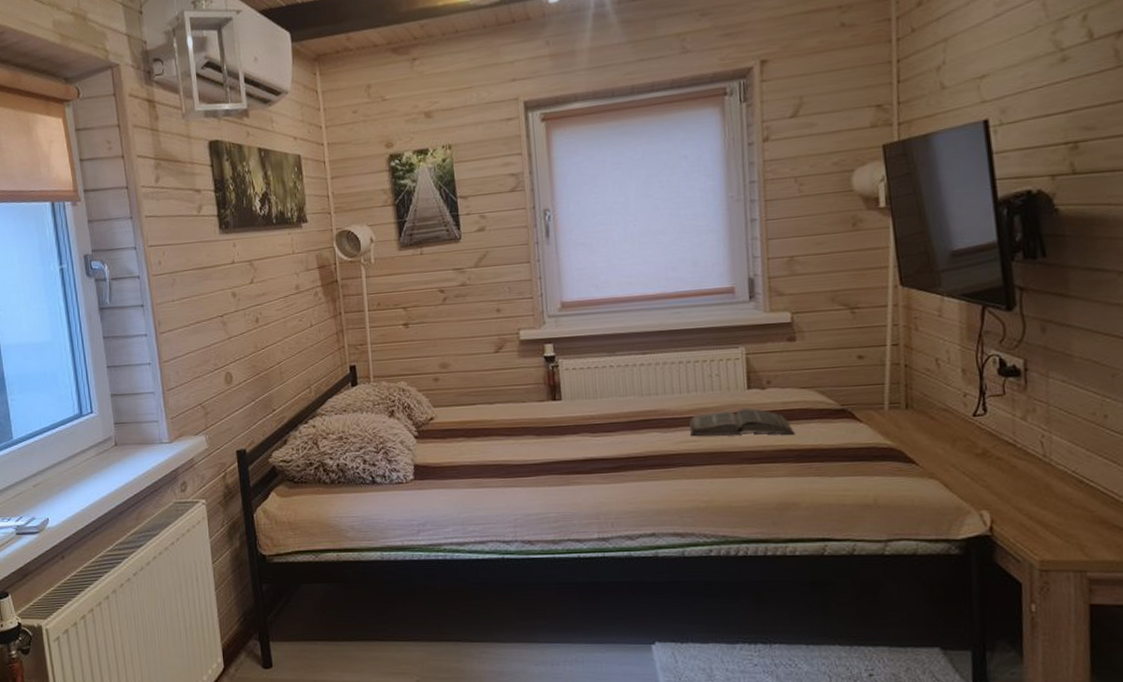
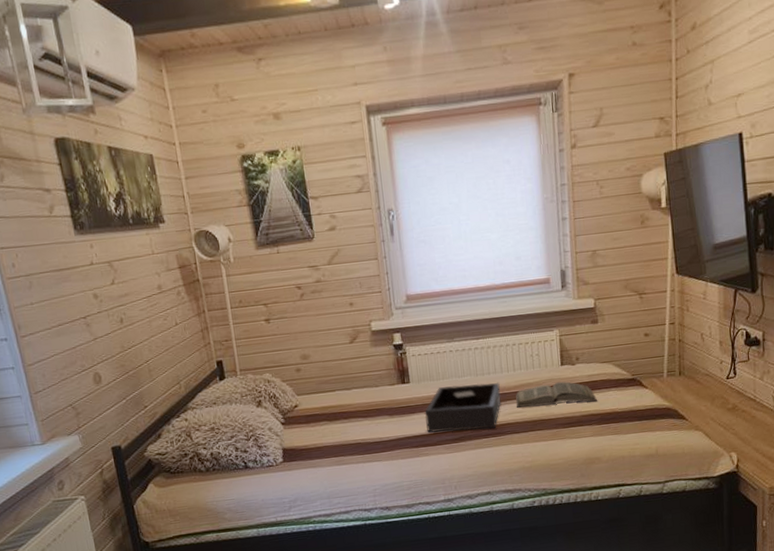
tray: none [578,404,672,460] -> present [425,382,502,433]

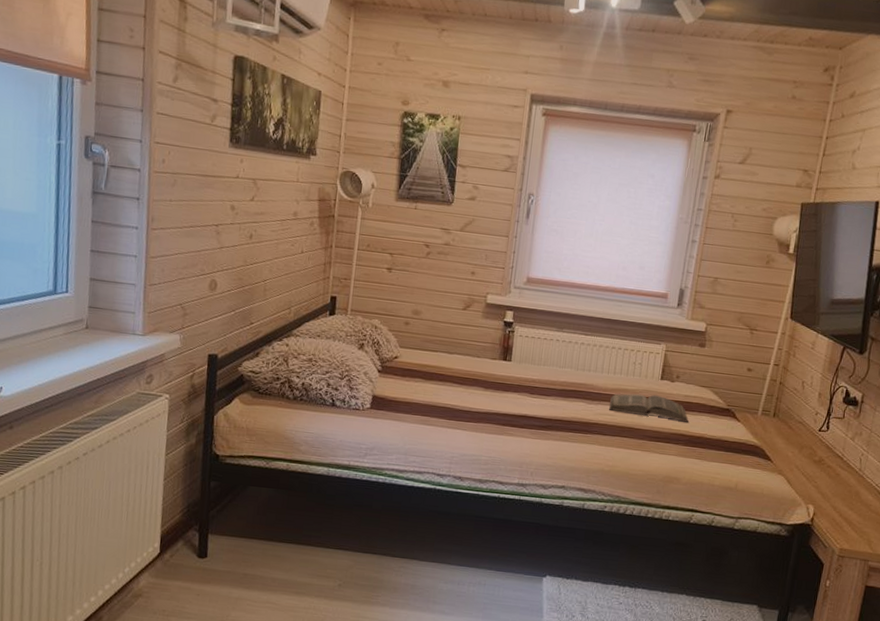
tray: present [425,382,502,433] -> none [517,372,598,425]

